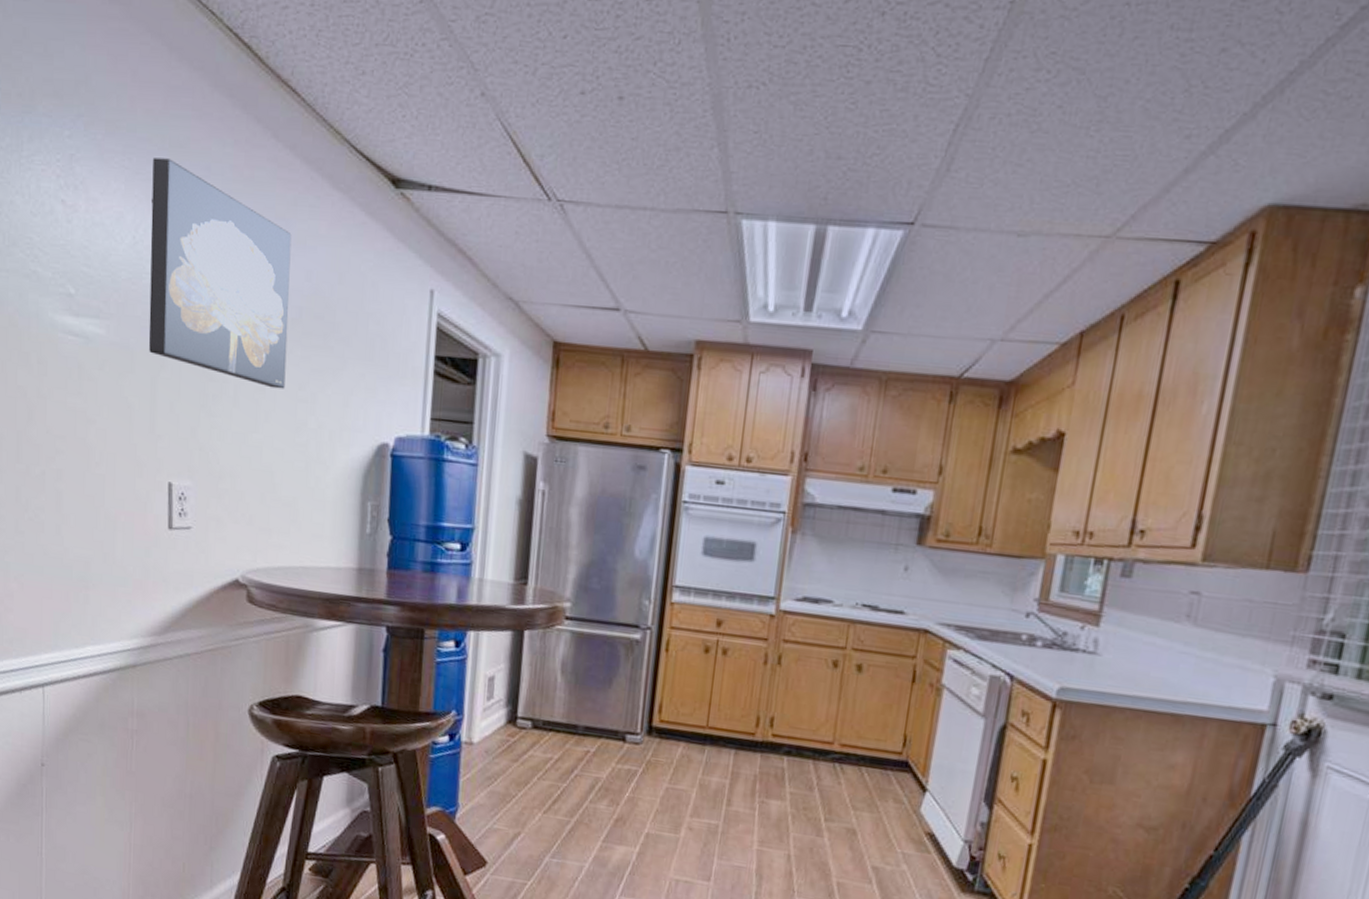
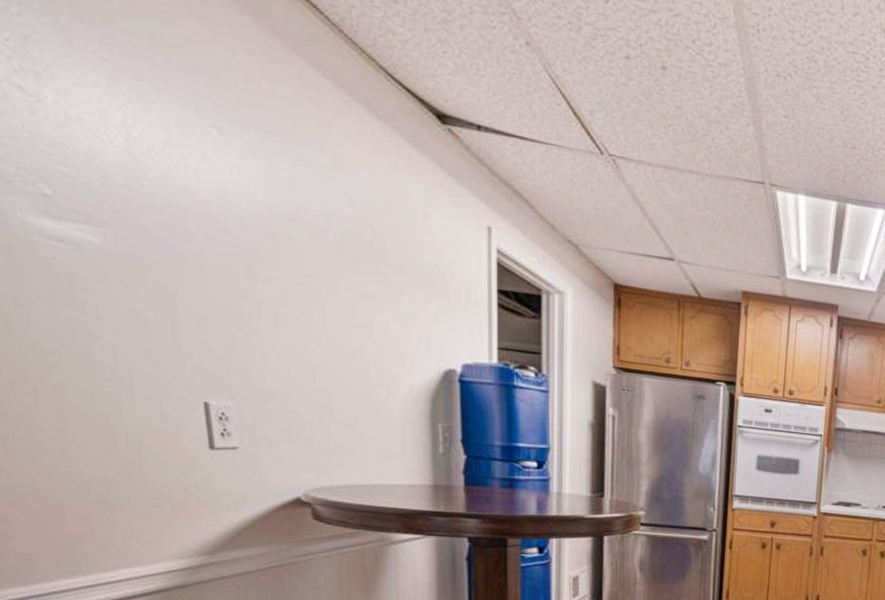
wall art: present [148,157,292,389] -> none [142,54,335,313]

